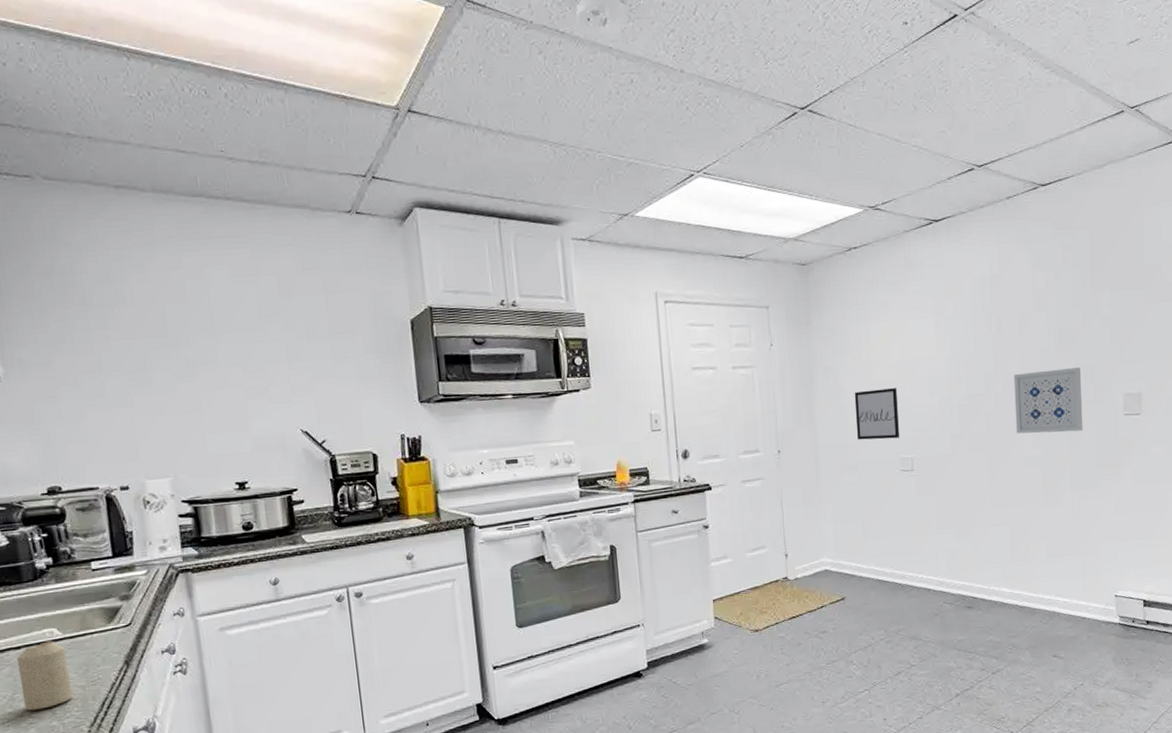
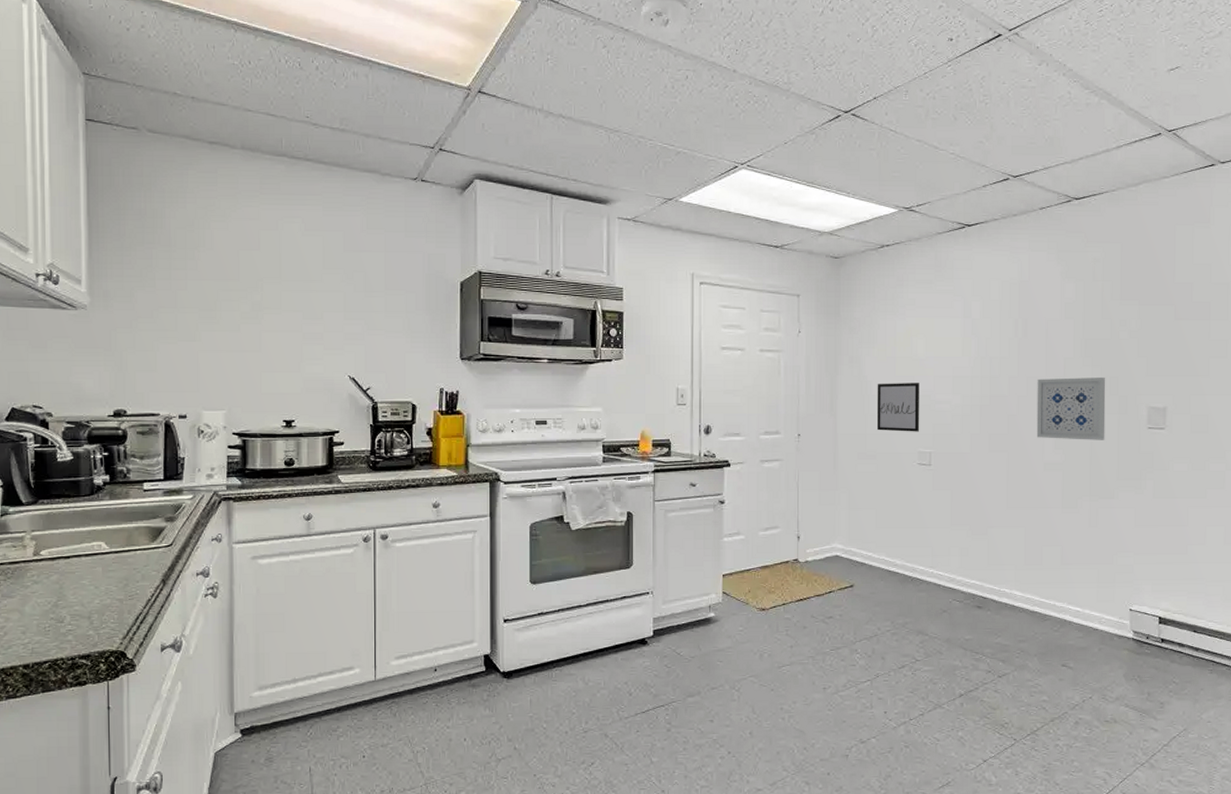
candle: present [16,641,73,711] -> none [65,553,110,618]

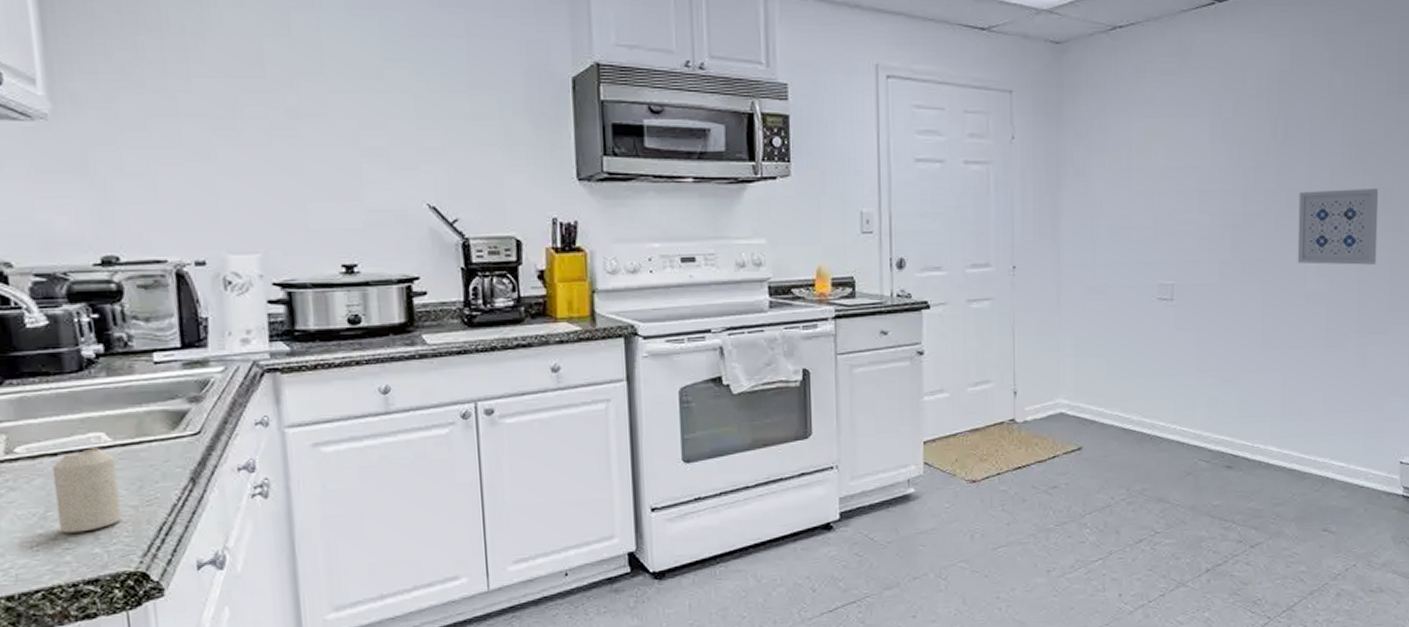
candle: none [65,553,110,618] -> present [51,448,122,533]
wall art: present [876,383,919,432] -> none [1108,199,1159,260]

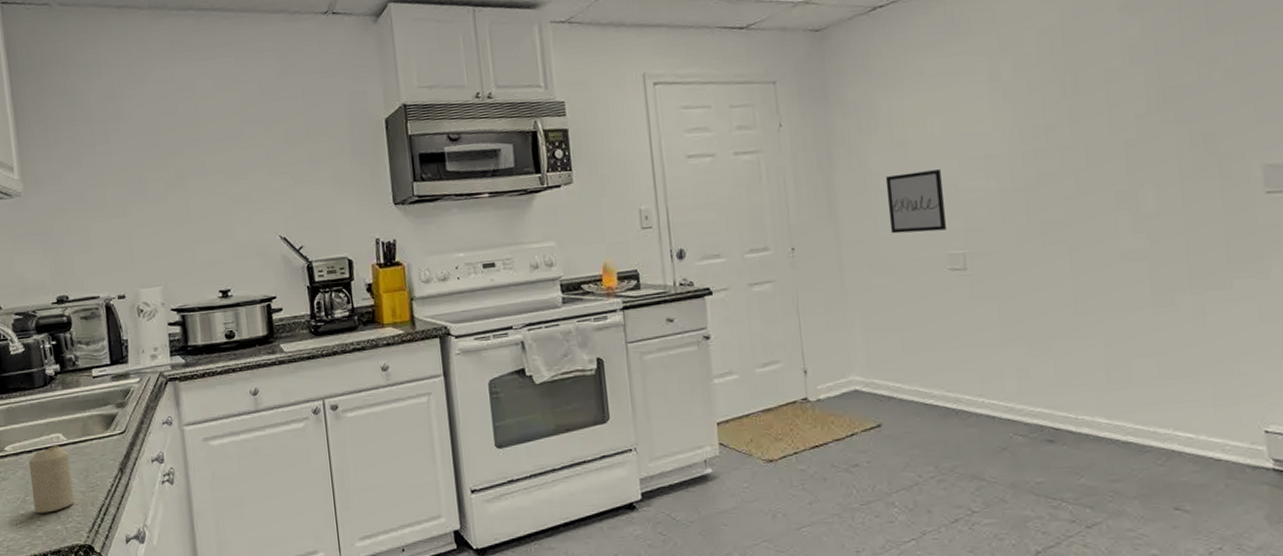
wall art: none [1108,199,1159,260] -> present [885,169,946,234]
wall art: present [1297,189,1379,265] -> none [1100,134,1205,221]

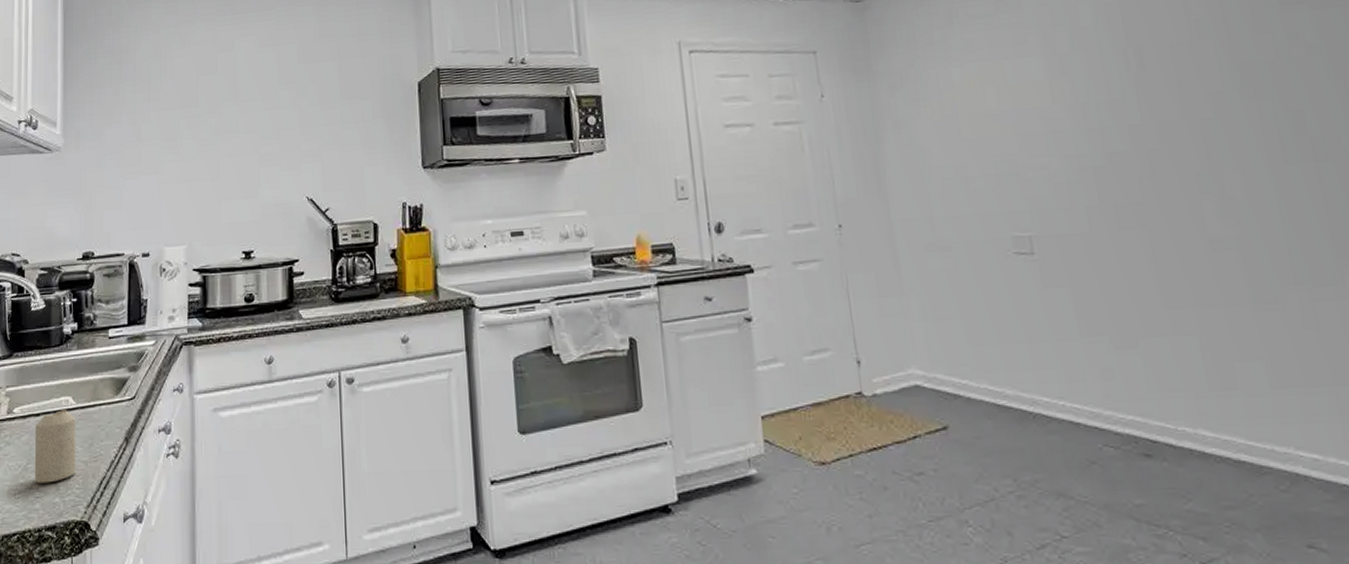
wall art: present [885,169,946,234] -> none [937,145,1008,213]

